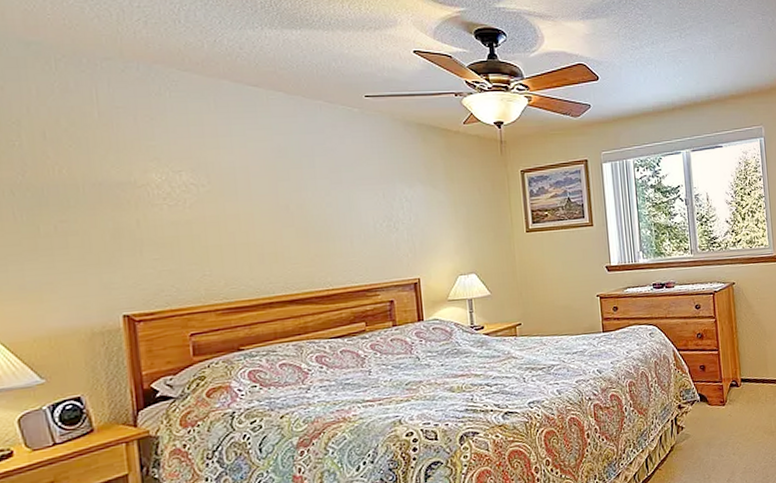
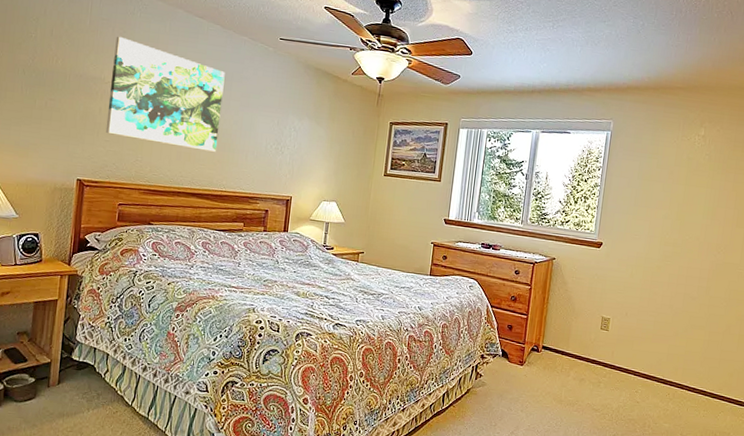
wall art: none [141,125,311,250] -> present [105,36,225,152]

